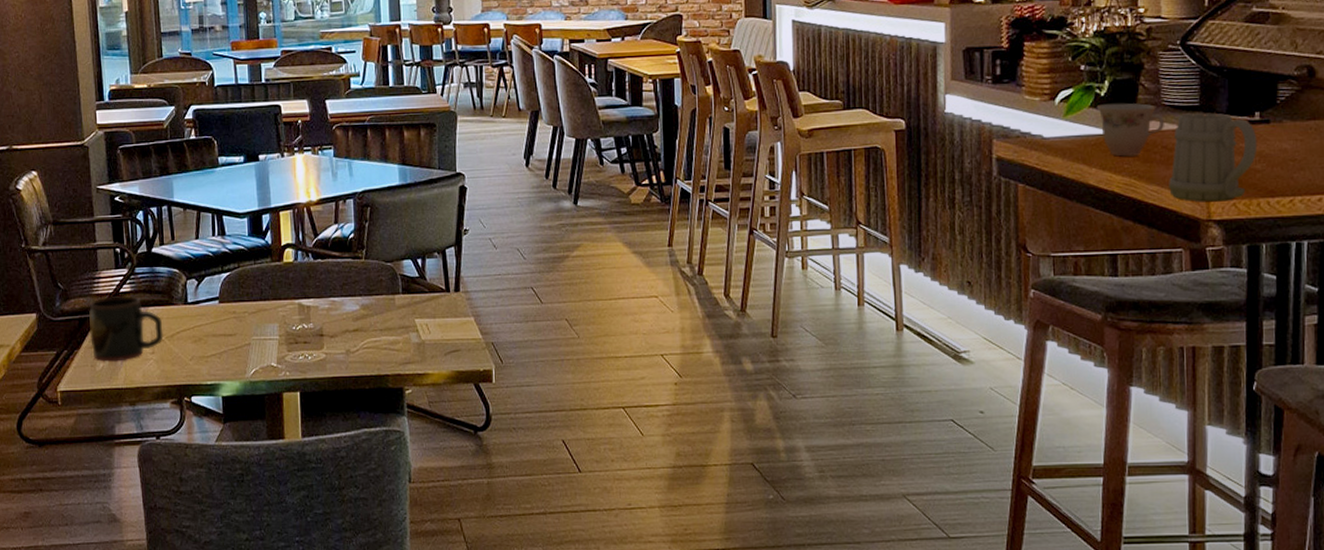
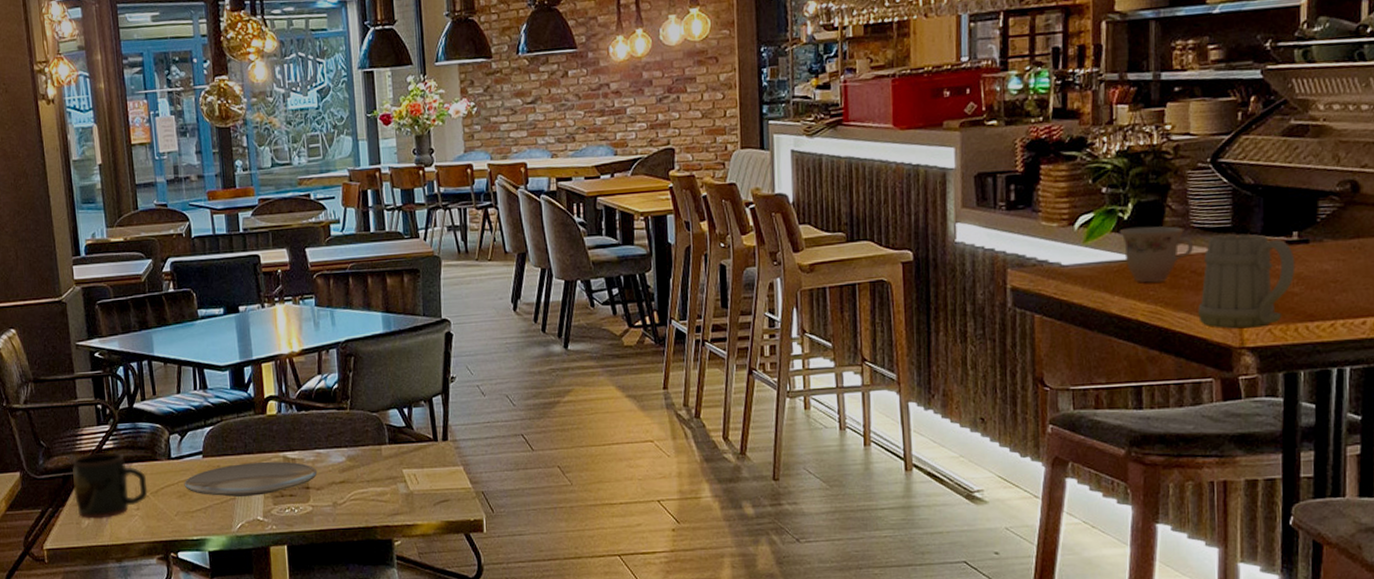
plate: none [199,308,332,343] -> present [184,461,318,497]

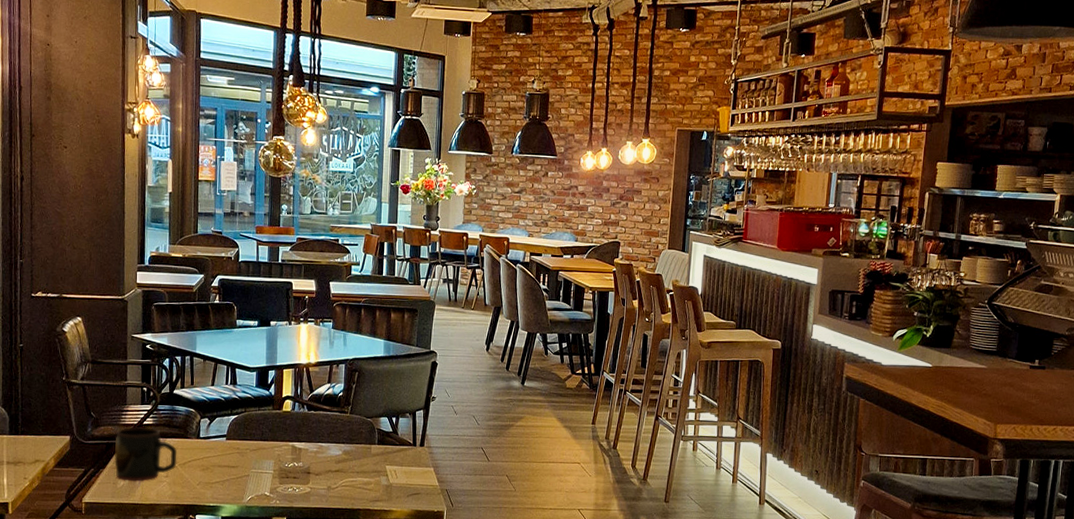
plate: present [184,461,318,497] -> none [208,448,318,475]
teacup: present [1119,226,1193,283] -> none [922,343,970,385]
beer mug: present [1198,233,1296,329] -> none [969,356,1035,425]

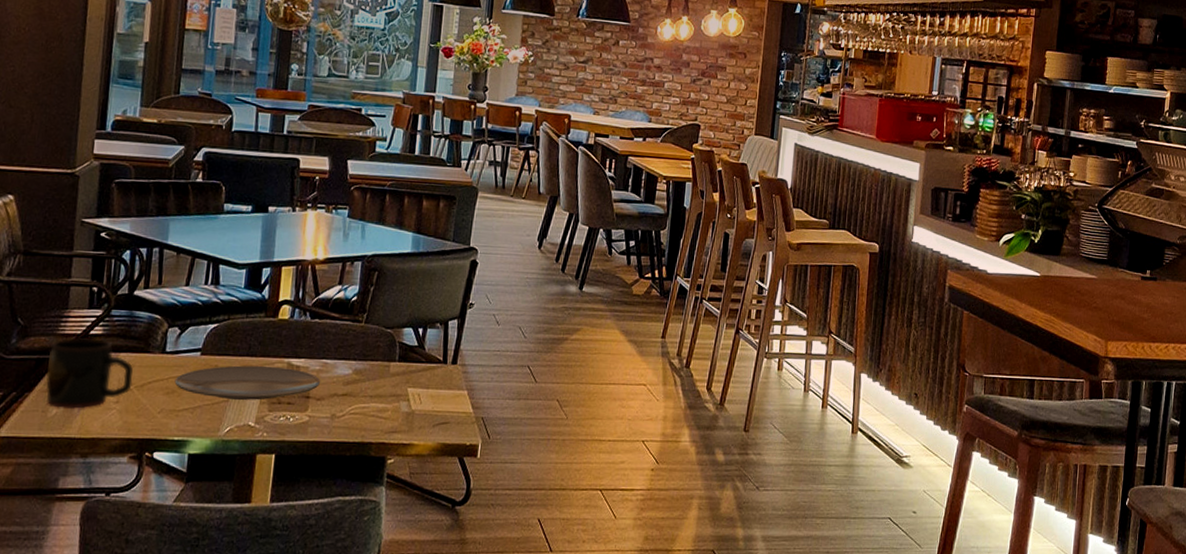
plate: none [208,448,318,475] -> present [174,365,321,400]

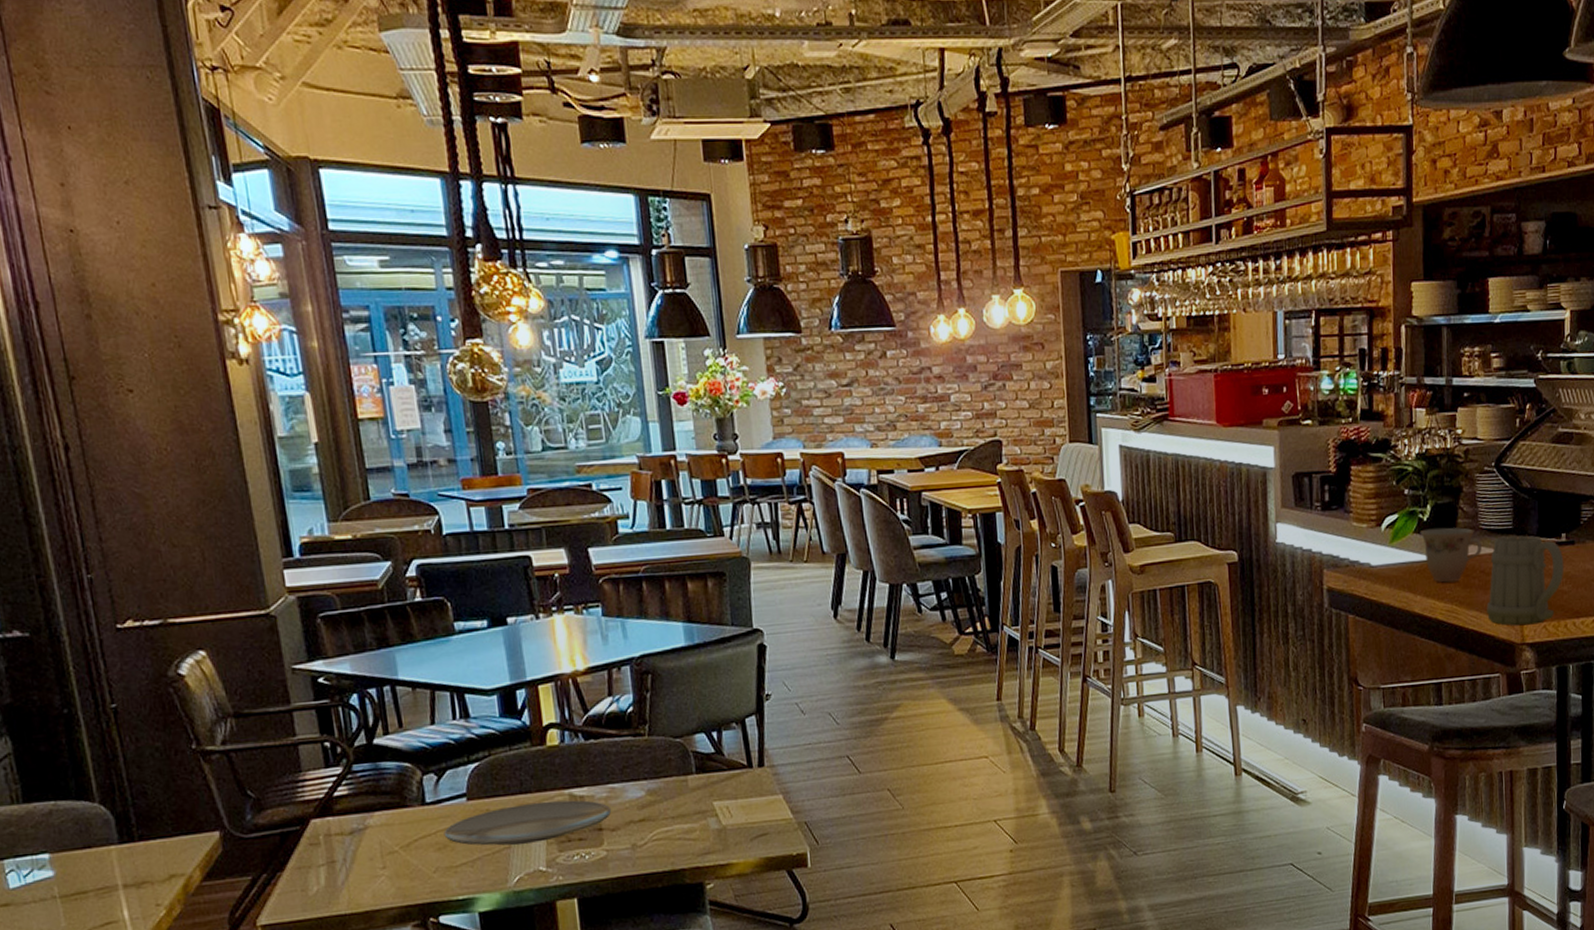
mug: present [45,338,133,408] -> none [292,800,397,884]
teacup: none [1030,249,1080,297] -> present [1420,527,1482,583]
beer mug: none [1078,265,1147,343] -> present [1487,535,1564,626]

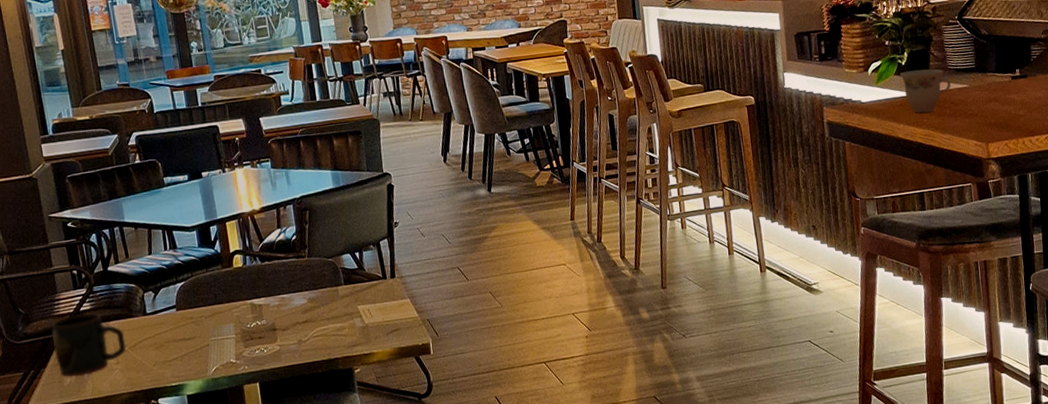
mug: none [292,800,397,884] -> present [51,313,127,377]
plate: present [443,800,612,846] -> none [160,308,283,345]
beer mug: present [1487,535,1564,626] -> none [957,72,1020,145]

